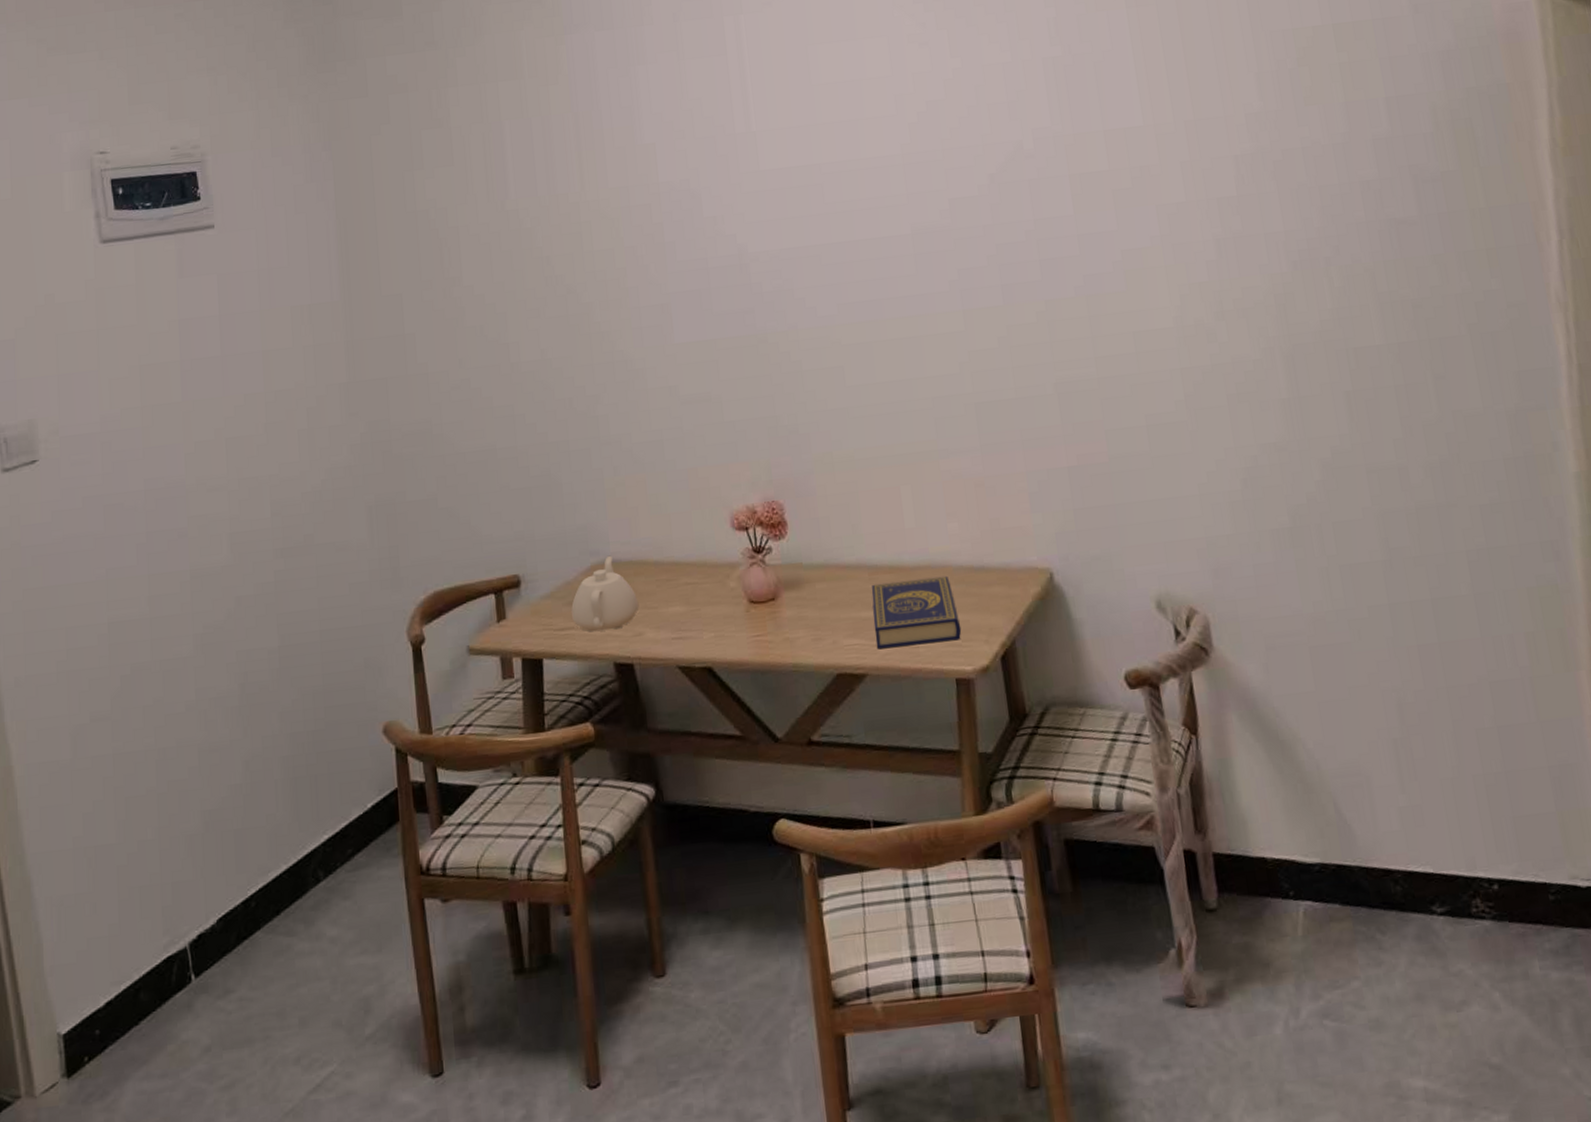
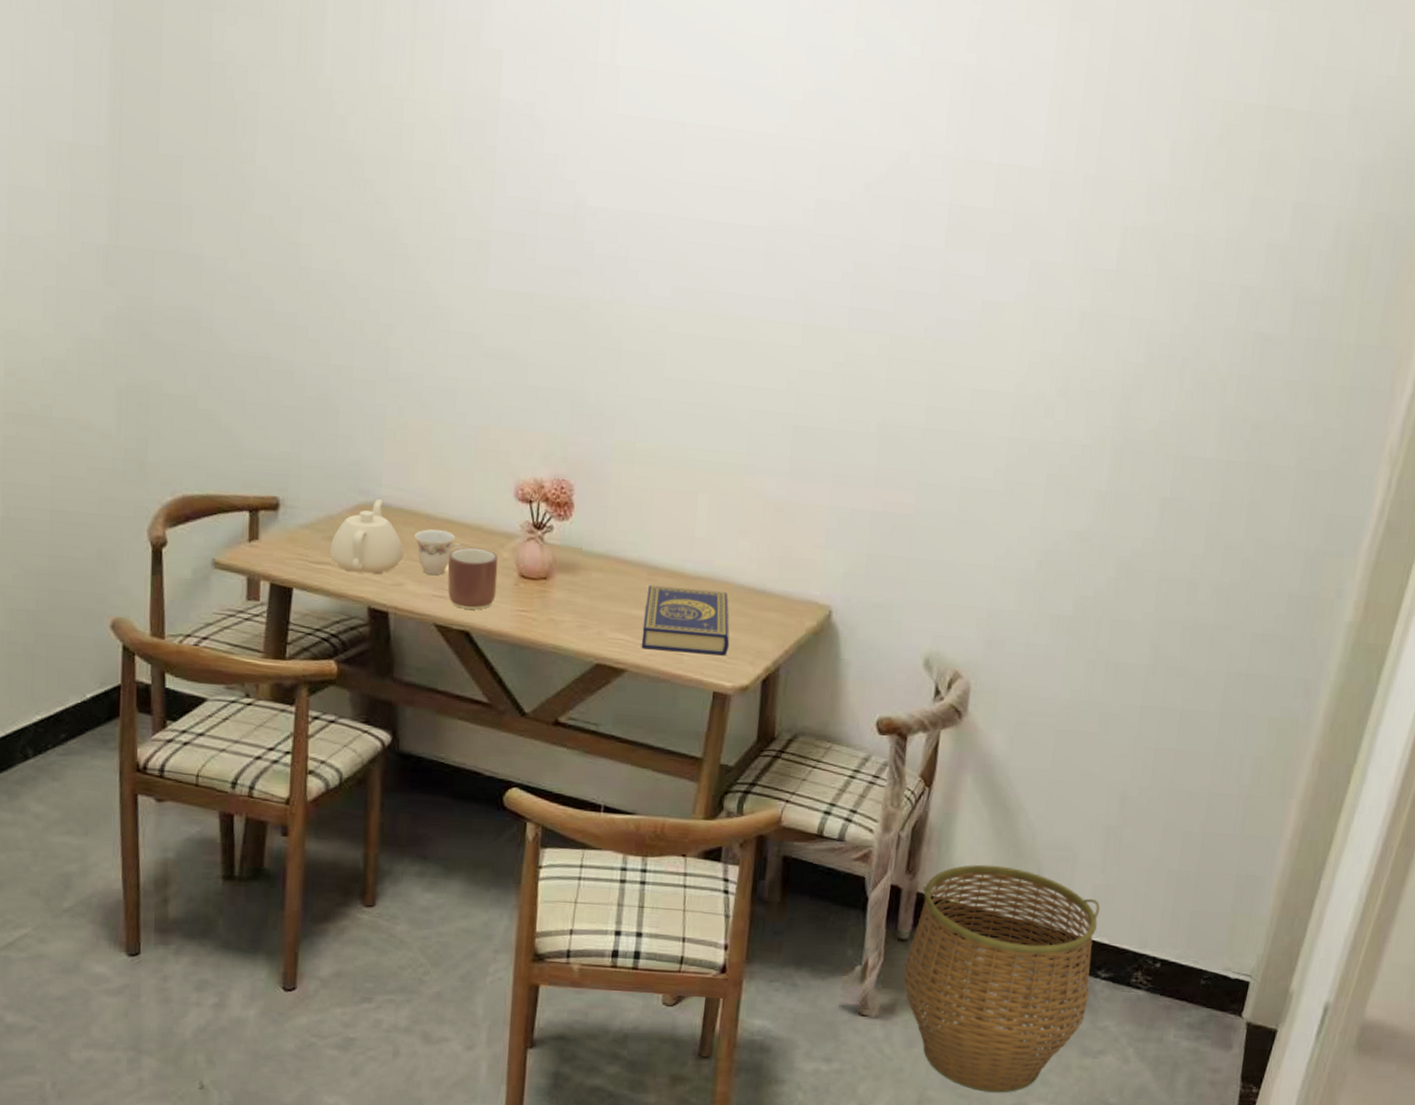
teacup: none [645,573,692,618] -> present [413,529,463,575]
mug: none [679,582,731,646] -> present [447,547,499,610]
basket: none [1217,805,1434,1075] -> present [903,864,1101,1093]

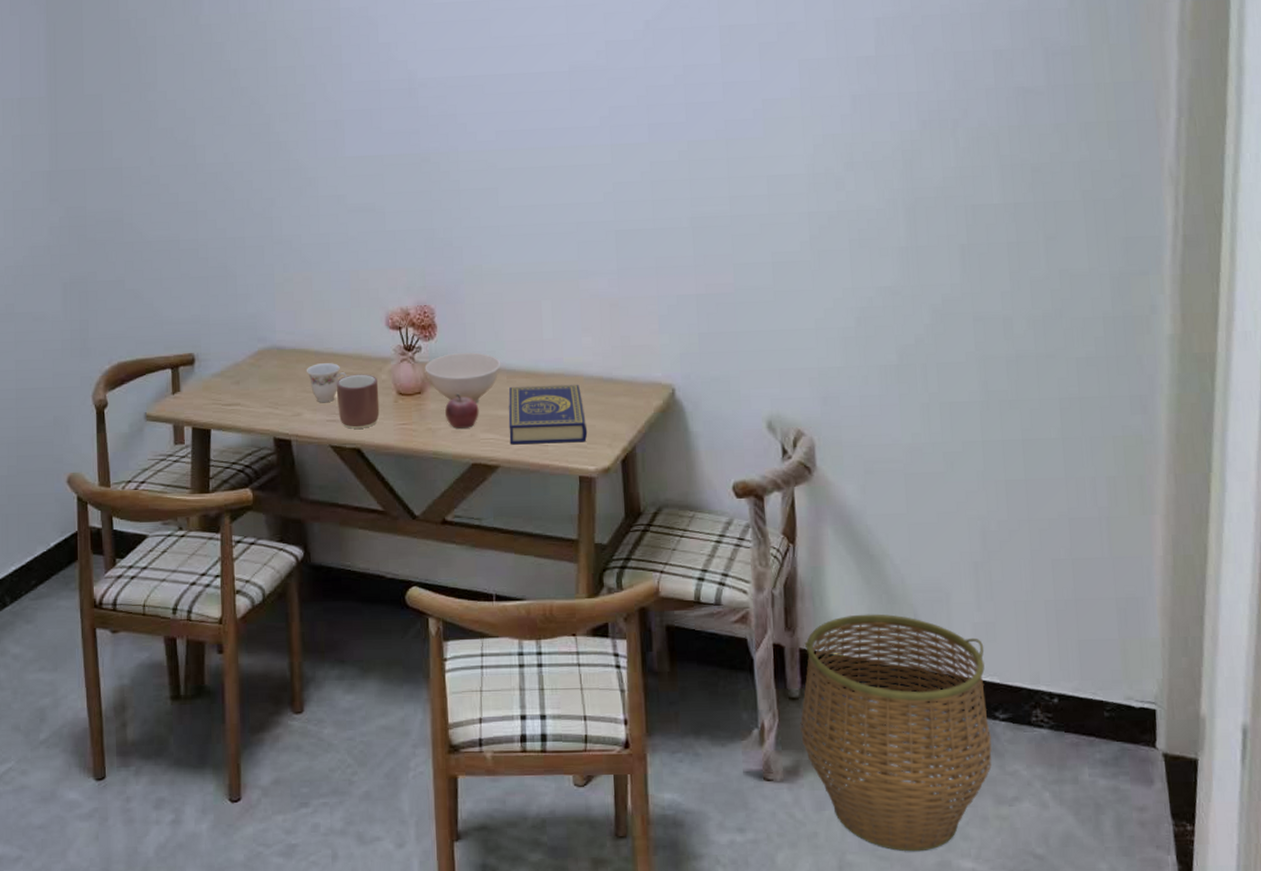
teapot: present [329,498,404,575] -> none [238,342,299,409]
bowl: none [554,539,643,599] -> present [424,352,501,404]
fruit: none [572,584,611,624] -> present [445,393,479,429]

